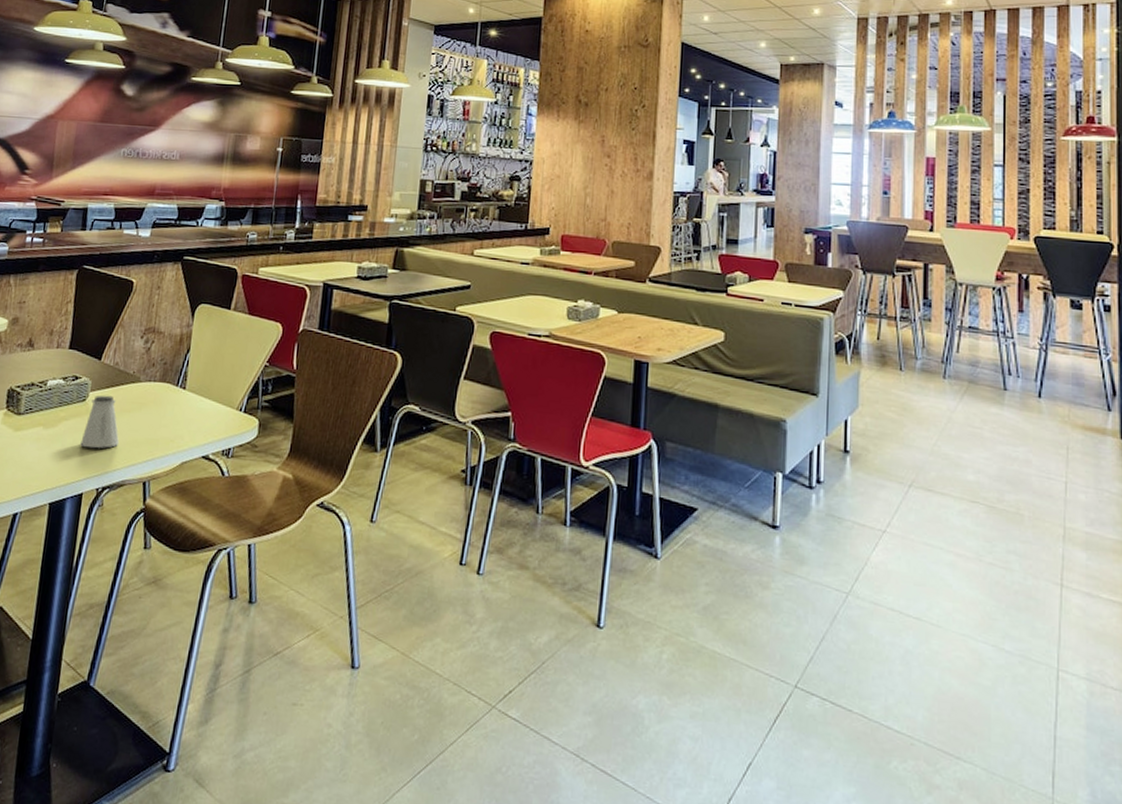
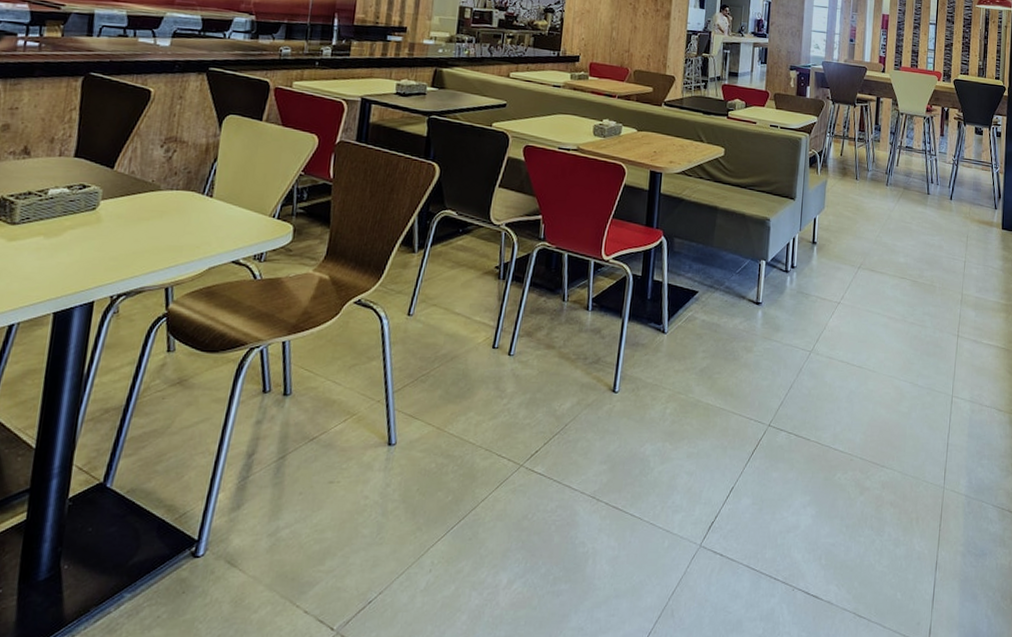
saltshaker: present [80,395,120,449] -> none [90,203,137,257]

